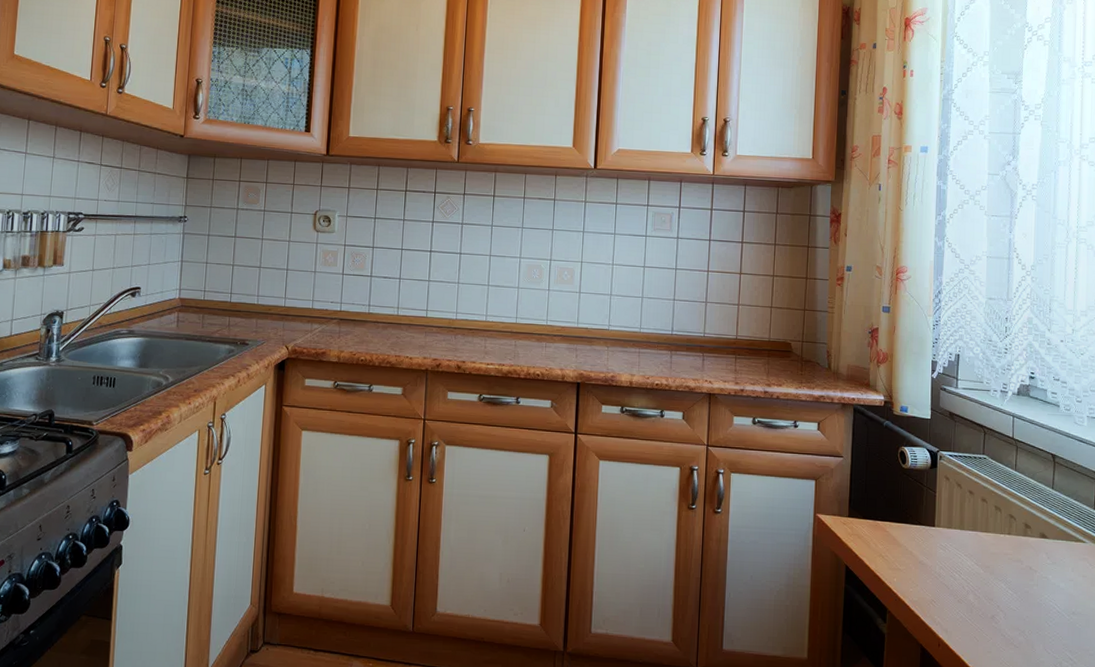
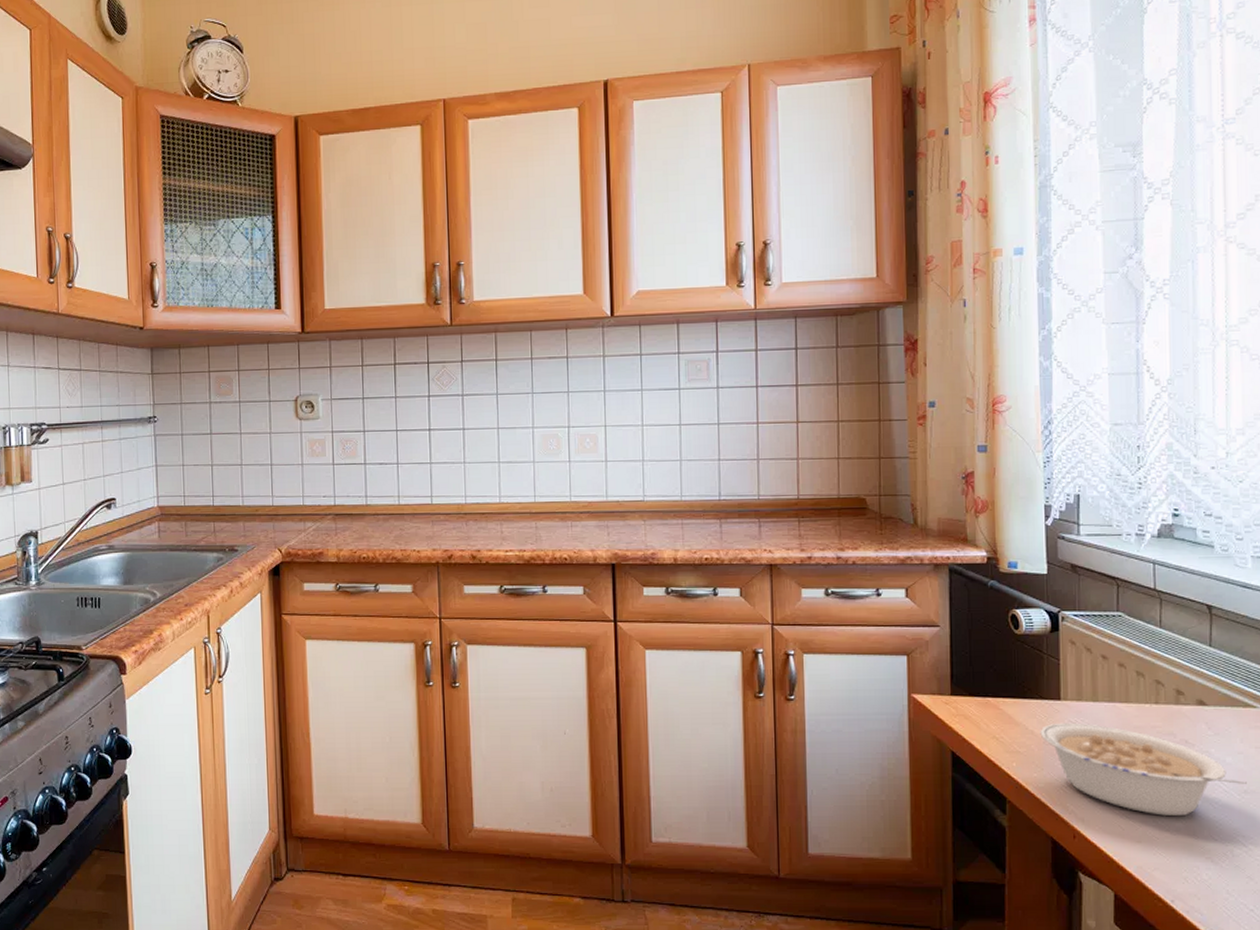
legume: none [917,546,1075,631] -> present [1040,722,1247,816]

